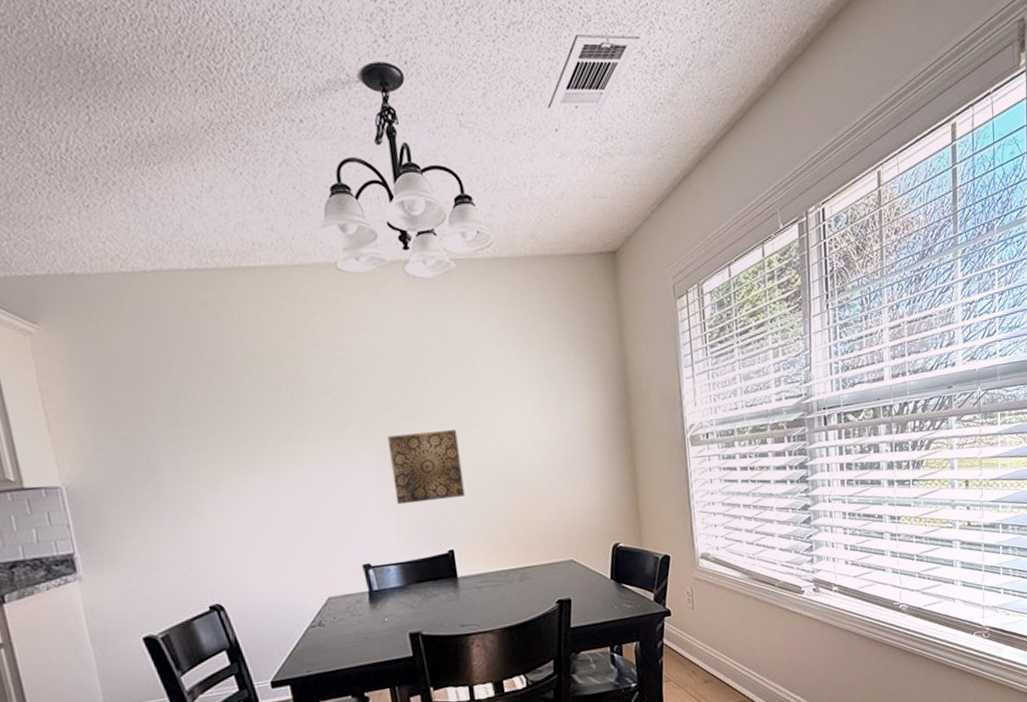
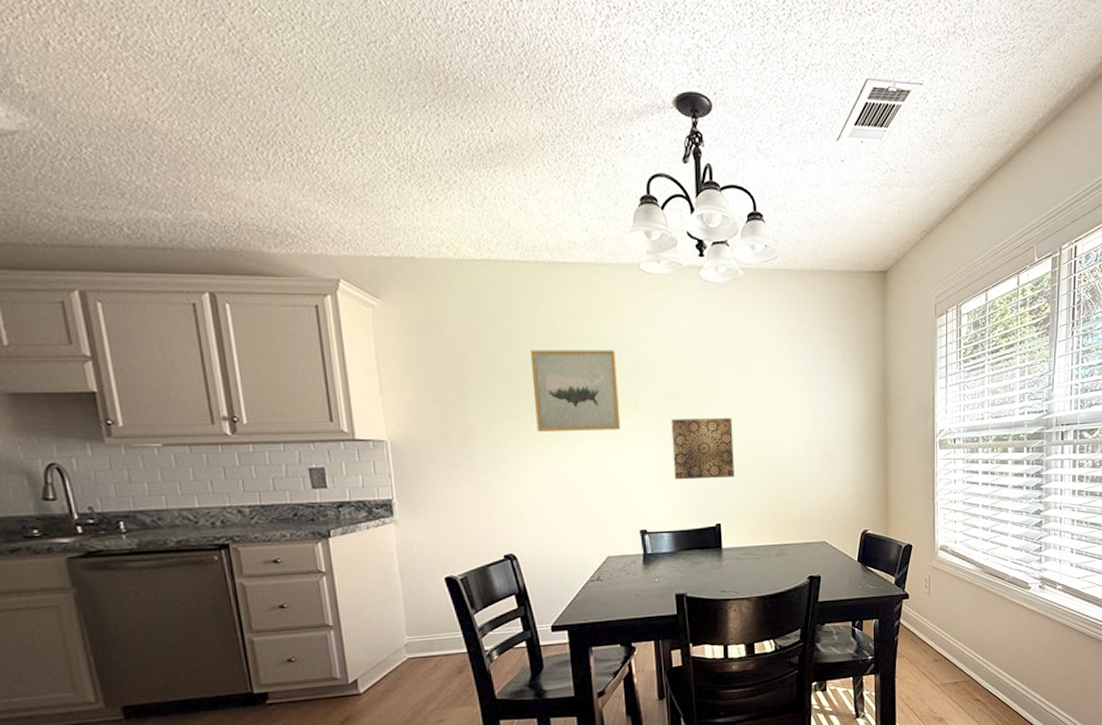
wall art: none [219,363,331,462] -> present [530,350,621,431]

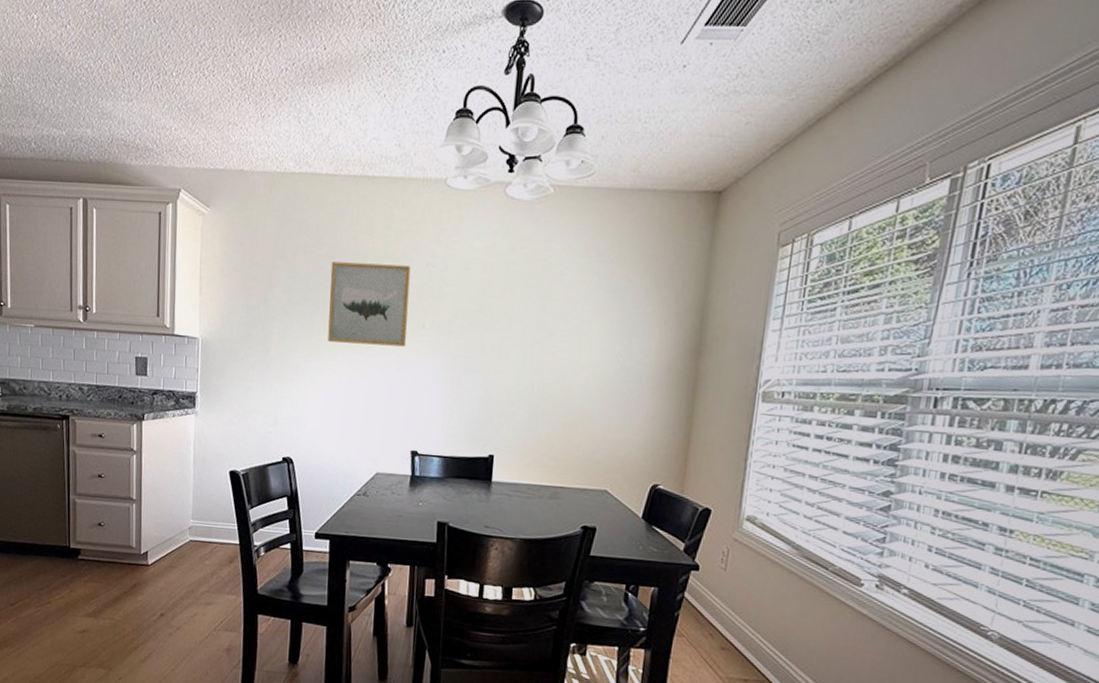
wall art: present [671,418,735,480] -> none [452,340,521,407]

